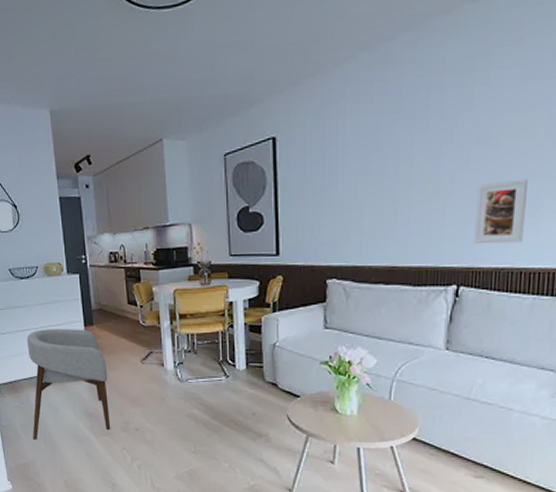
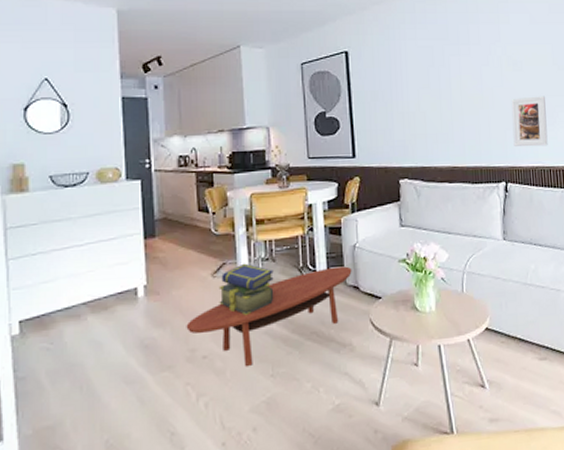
armchair: present [26,329,111,440] -> none [64,242,172,391]
coffee table: none [121,363,271,442] -> present [186,266,352,368]
stack of books: none [147,353,196,400] -> present [218,263,274,316]

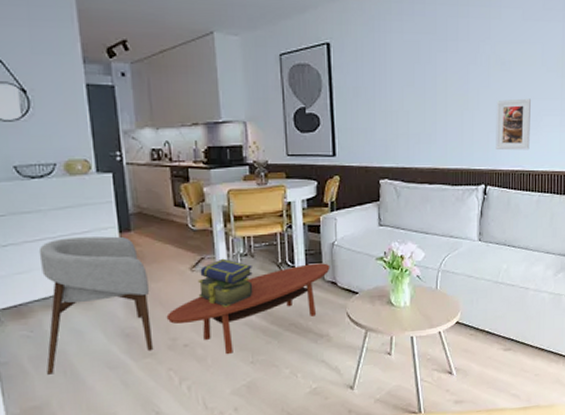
armchair: none [64,242,172,391] -> present [38,236,154,375]

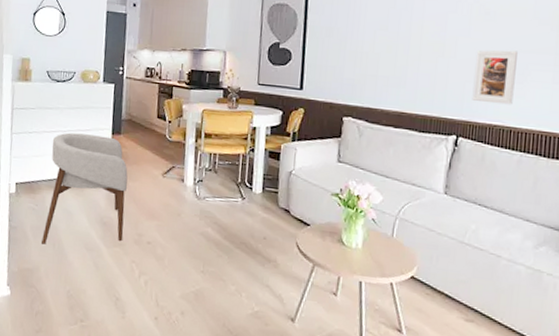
coffee table: present [166,263,330,355] -> none [137,188,285,260]
stack of books: present [197,258,253,308] -> none [165,169,215,216]

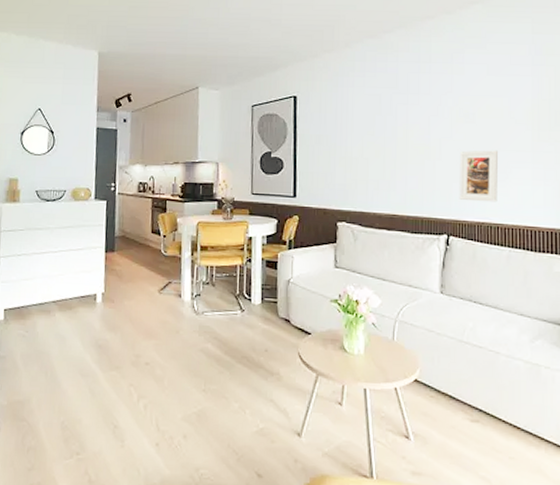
armchair: present [42,132,128,244] -> none [33,253,123,373]

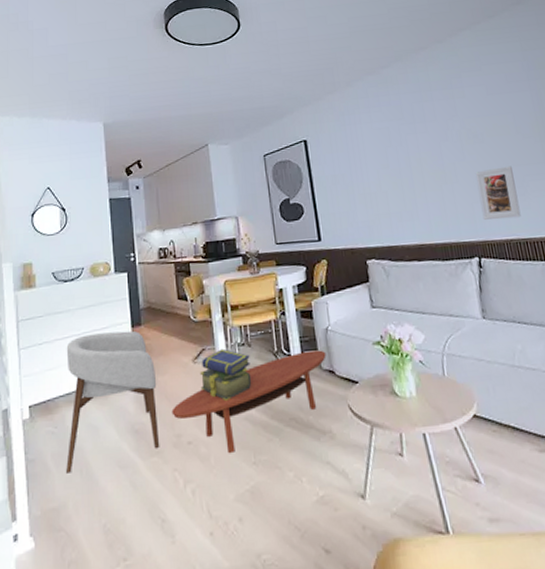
armchair: none [33,253,123,373] -> present [66,330,160,473]
coffee table: none [133,298,285,379] -> present [171,350,326,454]
stack of books: none [163,284,213,333] -> present [199,348,252,402]

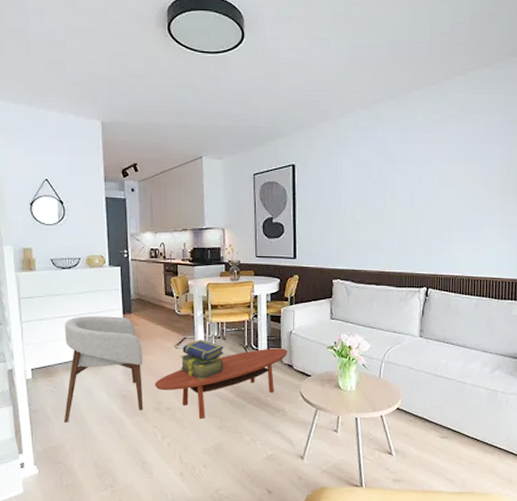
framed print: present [475,166,521,220] -> none [437,212,471,258]

